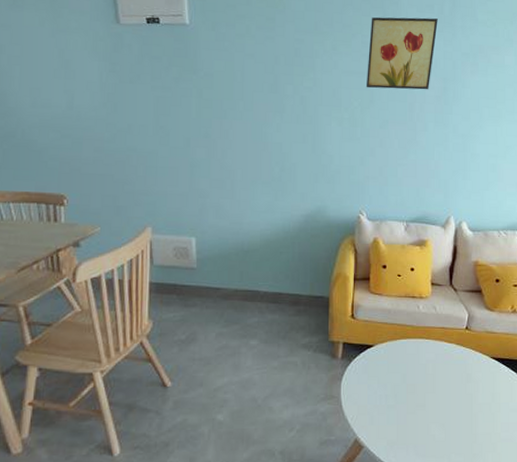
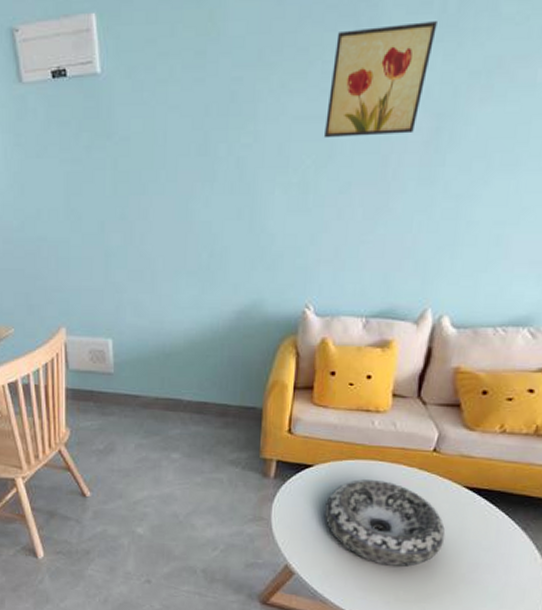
decorative bowl: none [386,356,482,433] -> present [325,479,446,567]

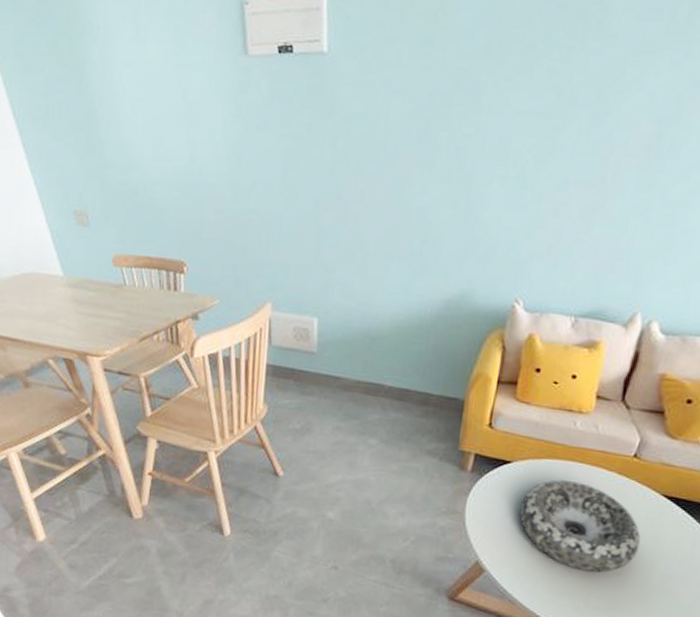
wall art: present [323,21,437,139] -> none [545,28,666,138]

